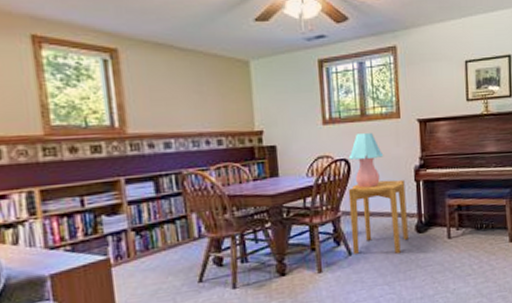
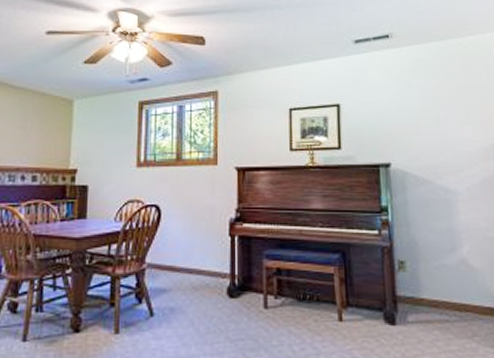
table lamp: present [348,133,384,188] -> none [160,179,198,239]
side table: present [348,179,408,254] -> none [155,232,218,320]

